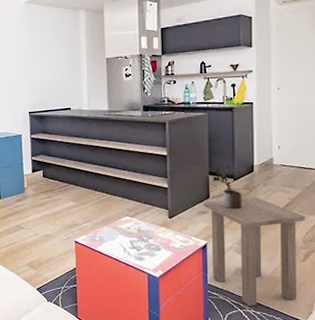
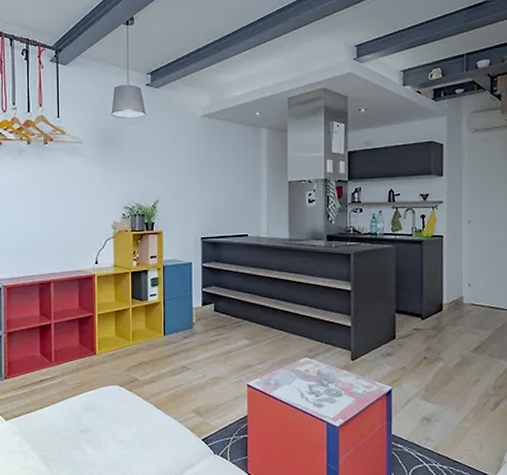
side table: present [203,197,306,307] -> none [389,338,496,460]
potted plant: present [212,166,242,209] -> none [399,304,430,352]

